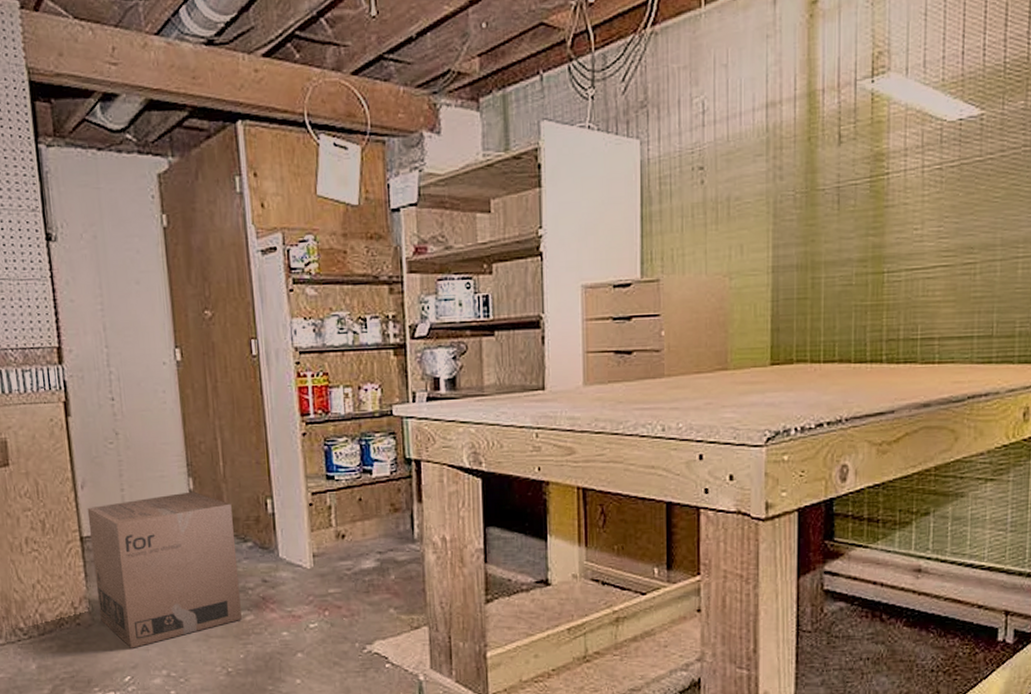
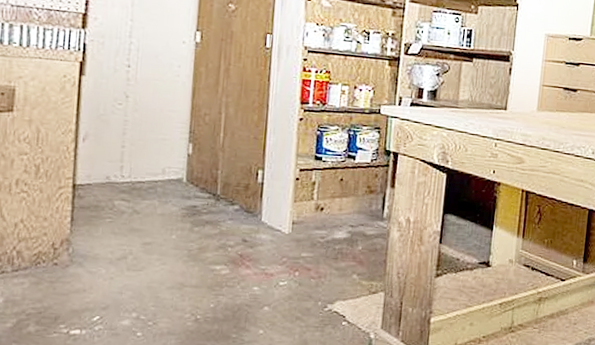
cardboard box: present [87,491,243,648] -> none [79,155,225,291]

